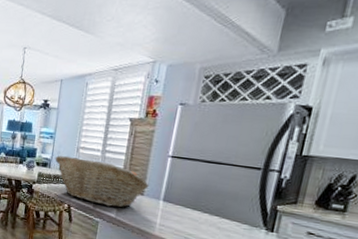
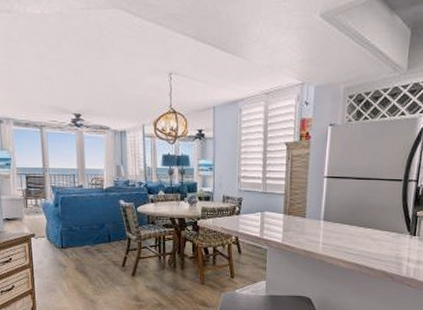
fruit basket: present [55,155,149,208] -> none [217,187,310,233]

